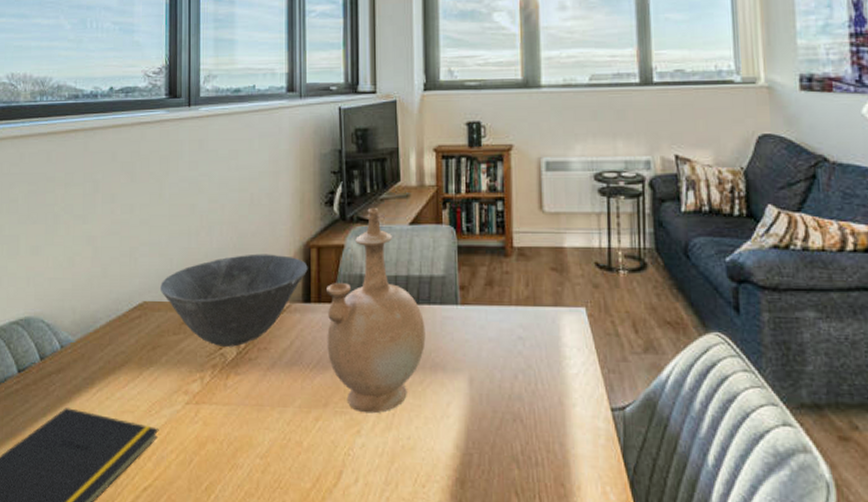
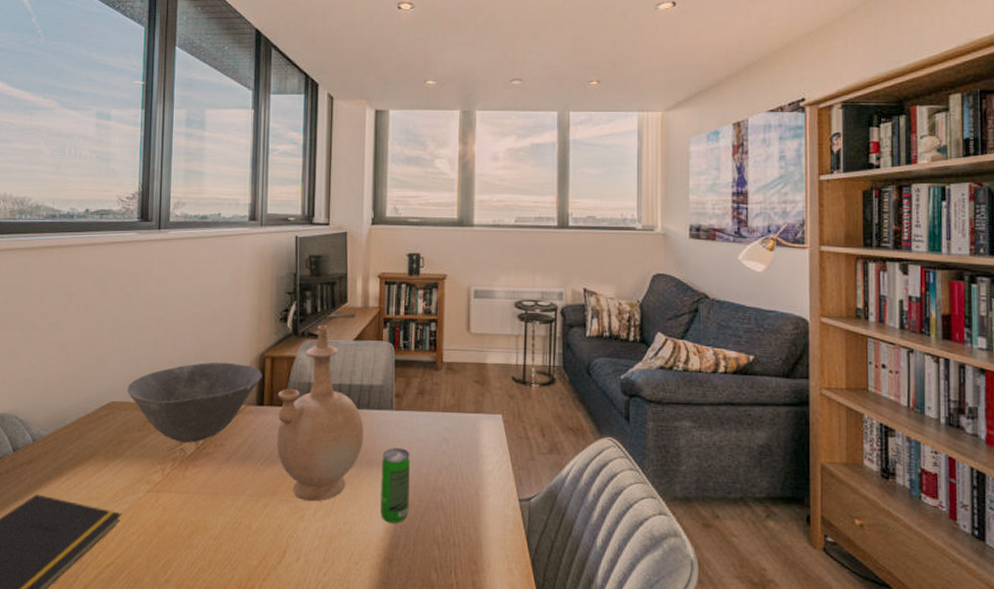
beverage can: none [447,349,482,438] -> present [380,448,410,523]

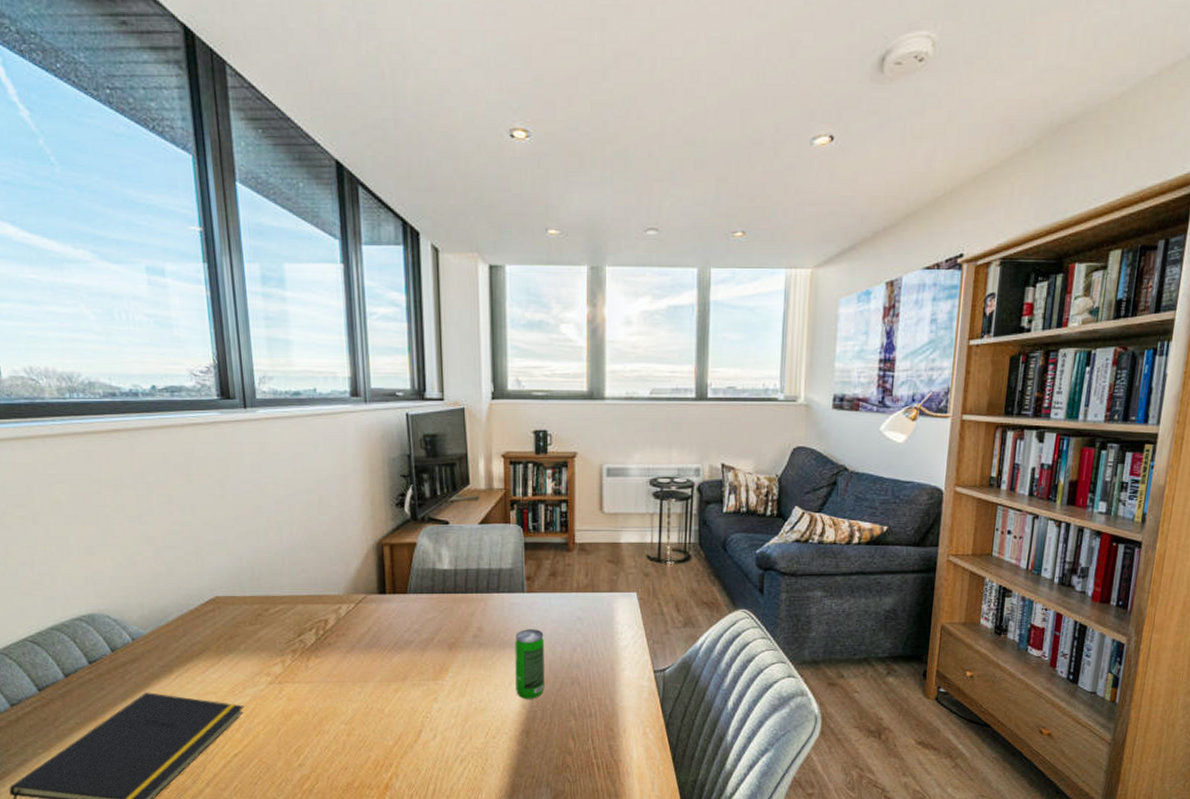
bowl: present [126,362,262,443] -> none [231,551,382,634]
vase: present [277,325,364,502] -> none [401,509,495,684]

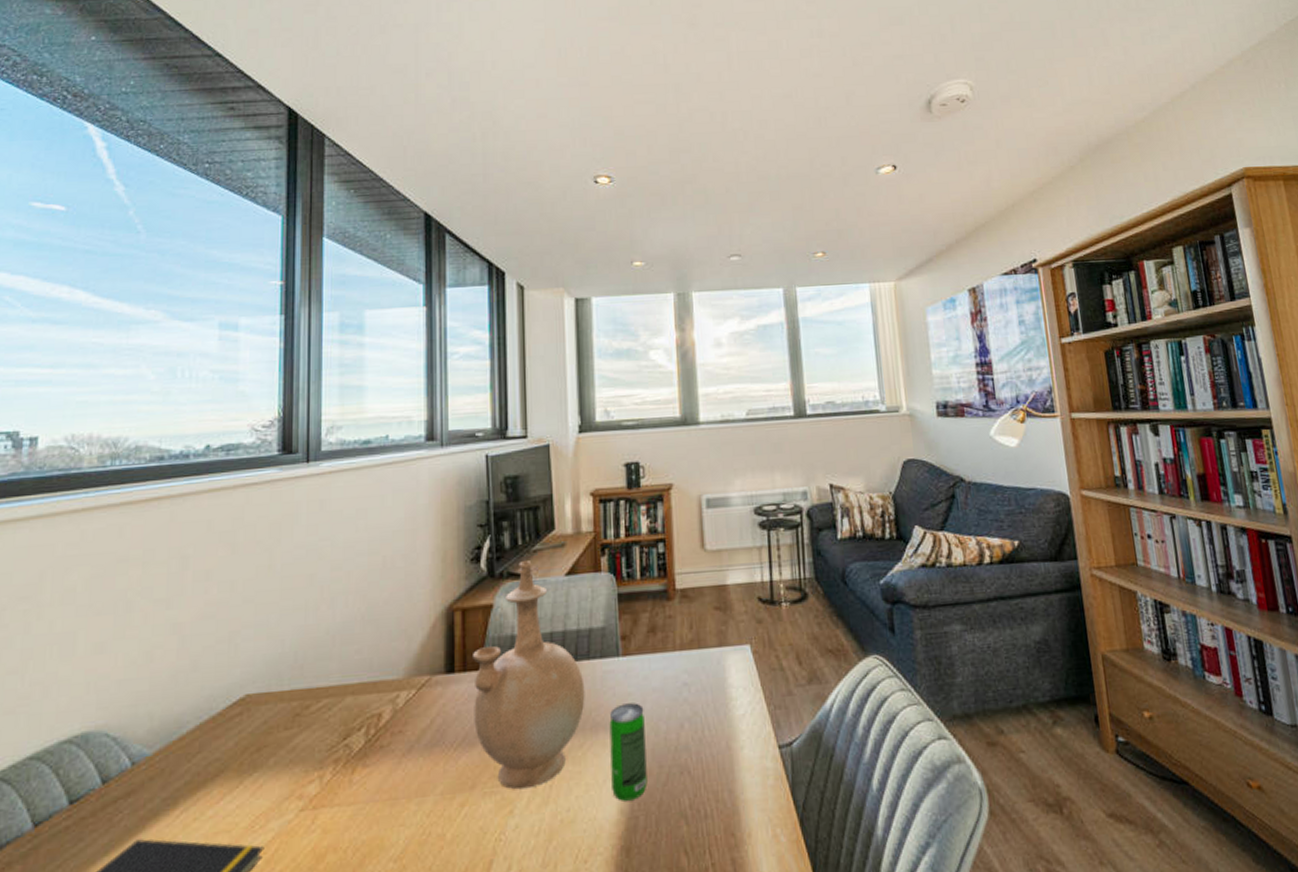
vase: none [401,509,495,684] -> present [473,561,585,790]

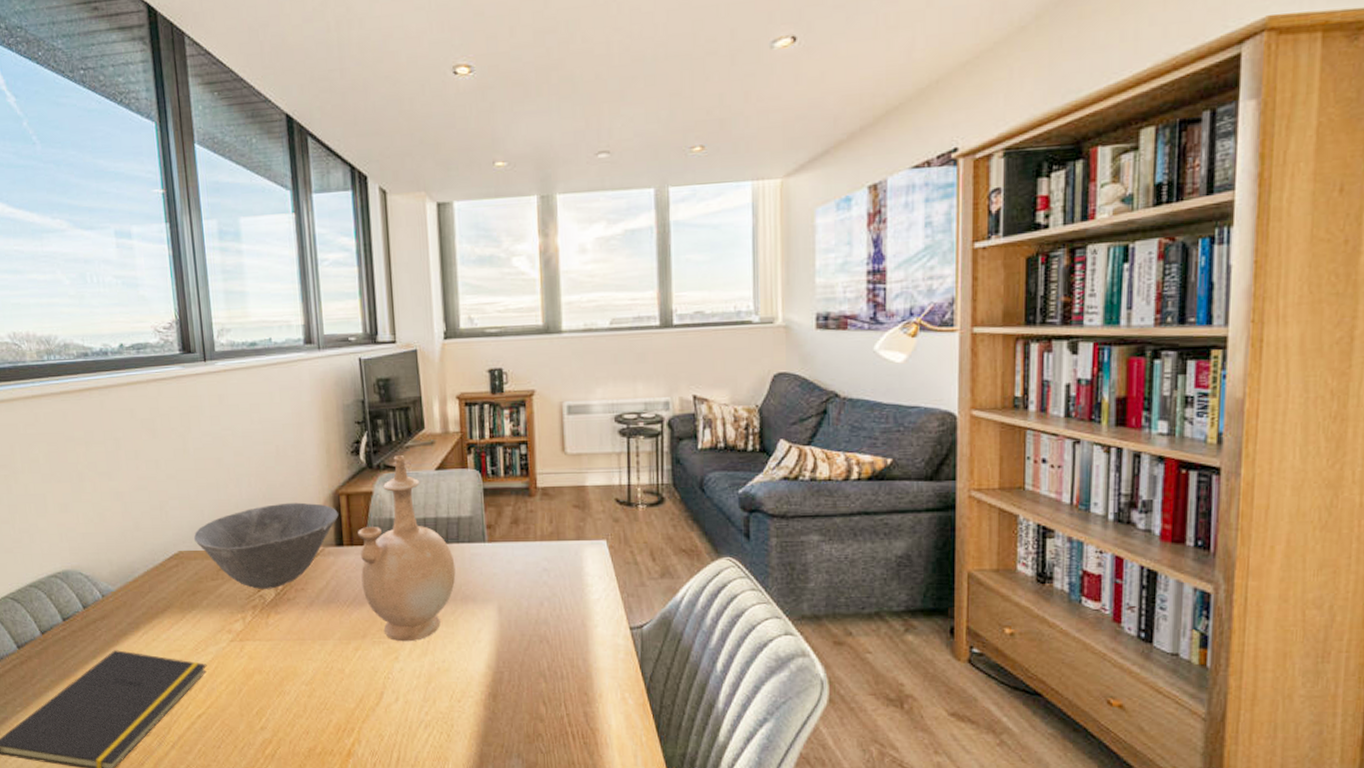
bowl: none [267,622,451,737] -> present [193,502,339,589]
beverage can: present [609,703,647,801] -> none [477,582,511,659]

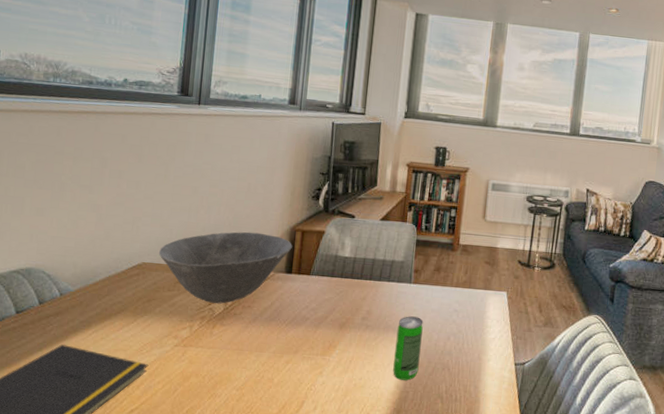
vase: present [358,455,456,642] -> none [301,204,384,360]
beverage can: none [477,582,511,659] -> present [393,316,424,381]

